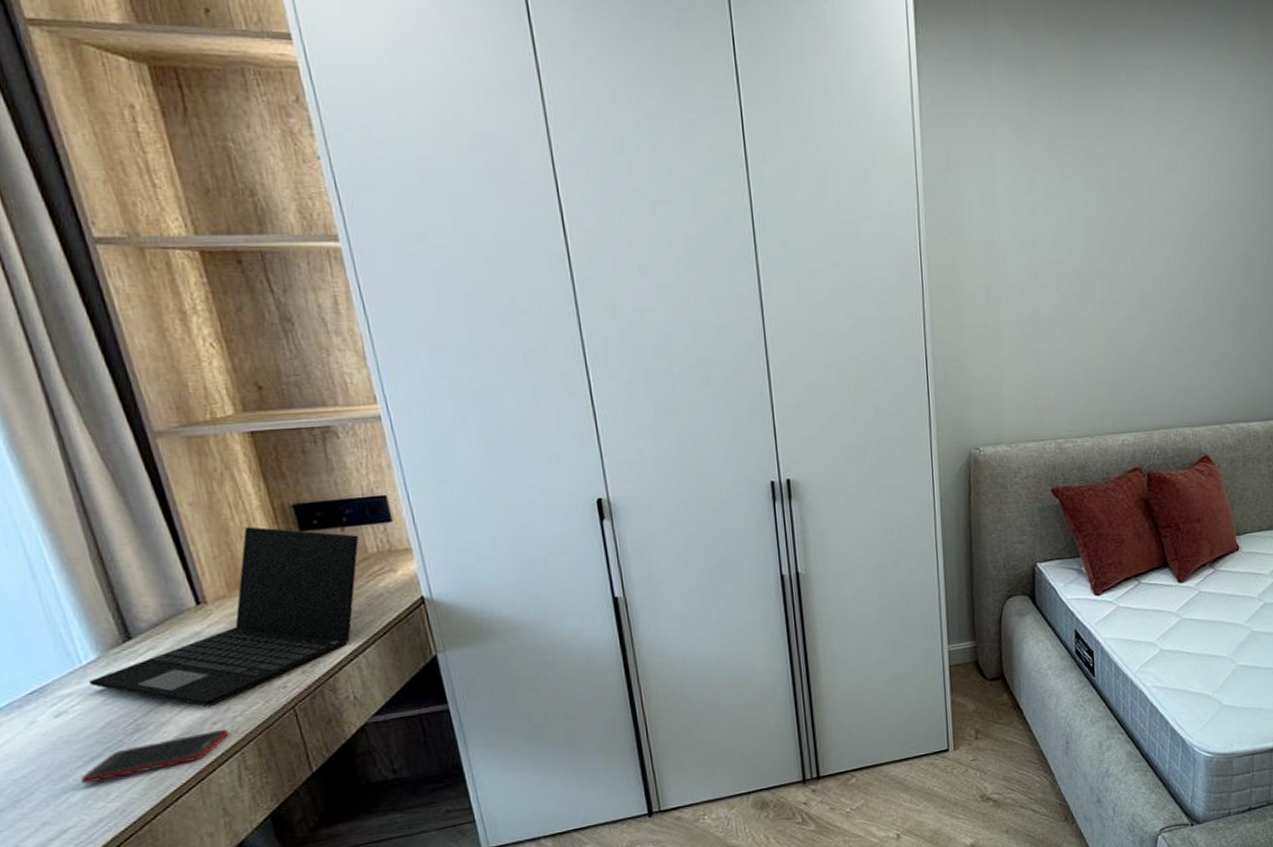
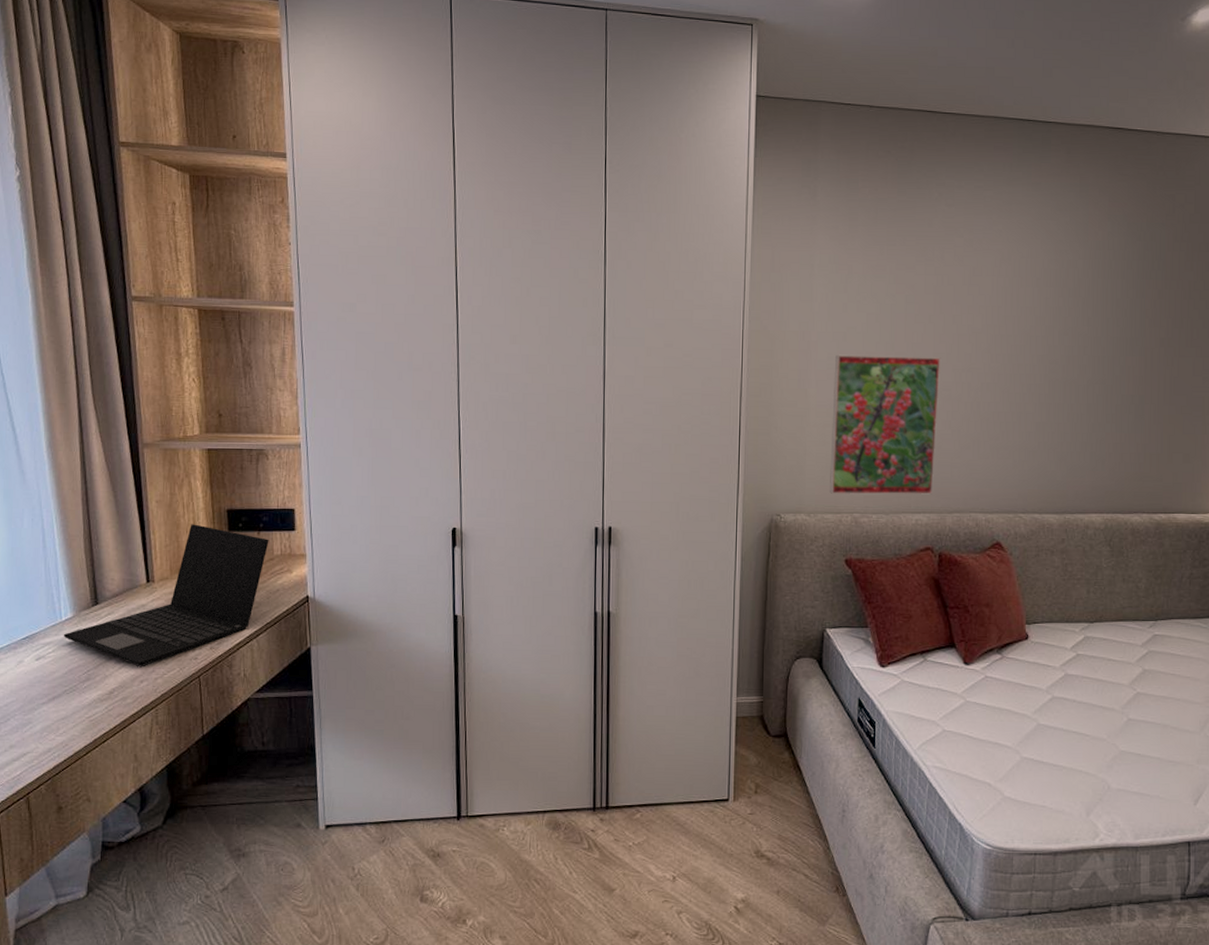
cell phone: present [81,728,229,784] -> none [43,687,150,718]
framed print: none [1026,263,1139,420] -> present [828,354,941,495]

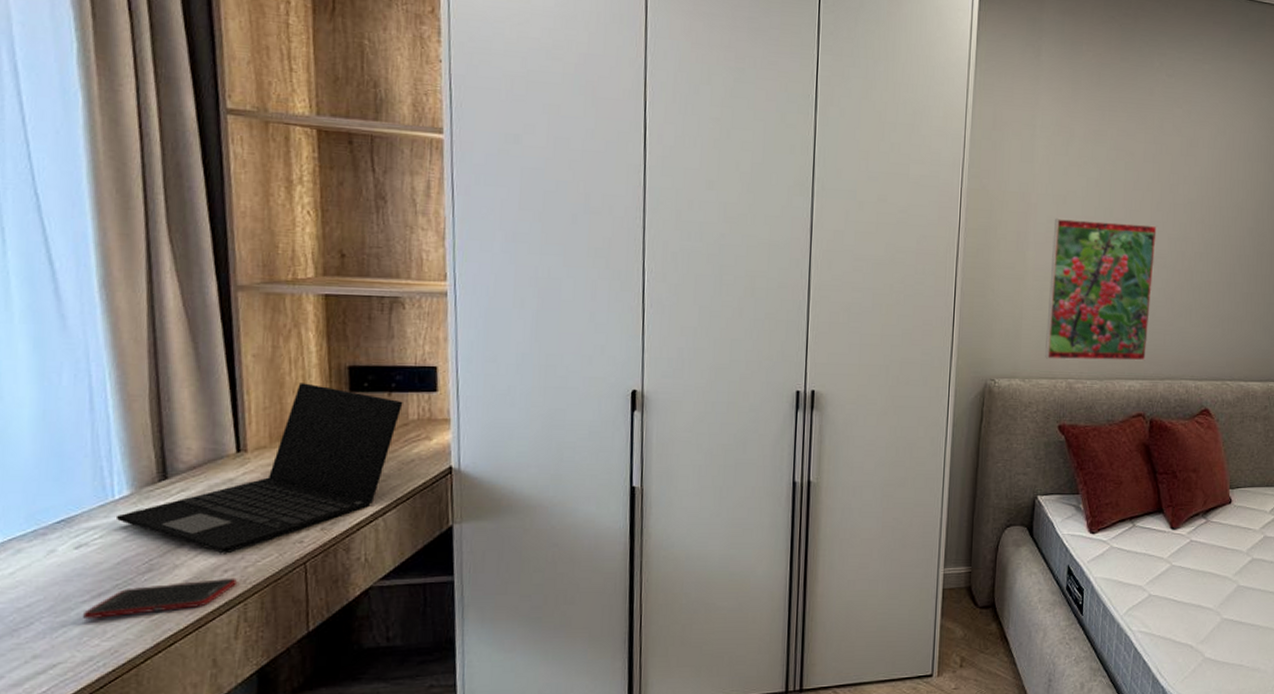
cell phone: none [43,687,150,718] -> present [83,577,237,620]

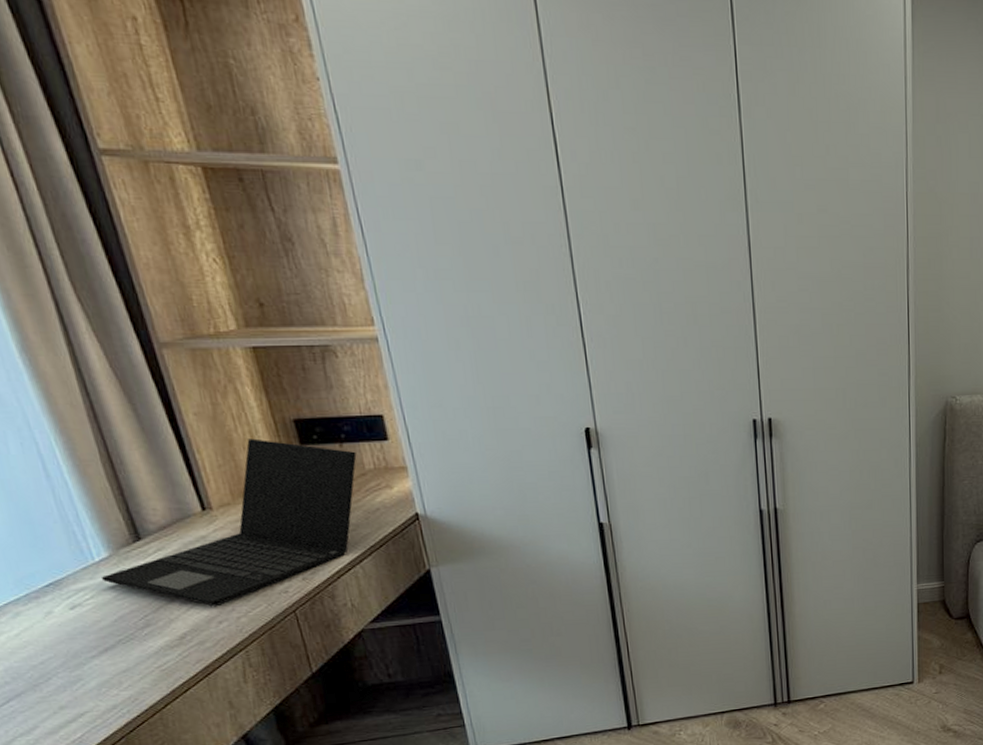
cell phone: present [83,577,237,620] -> none [96,628,234,673]

